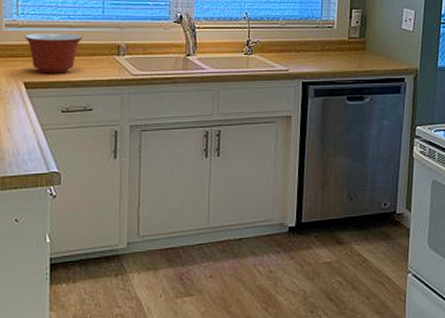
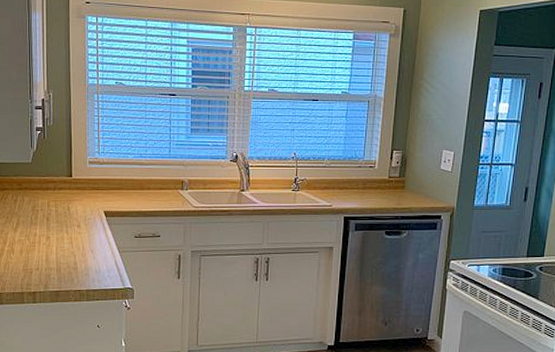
mixing bowl: present [24,33,82,74] -> none [104,170,152,204]

